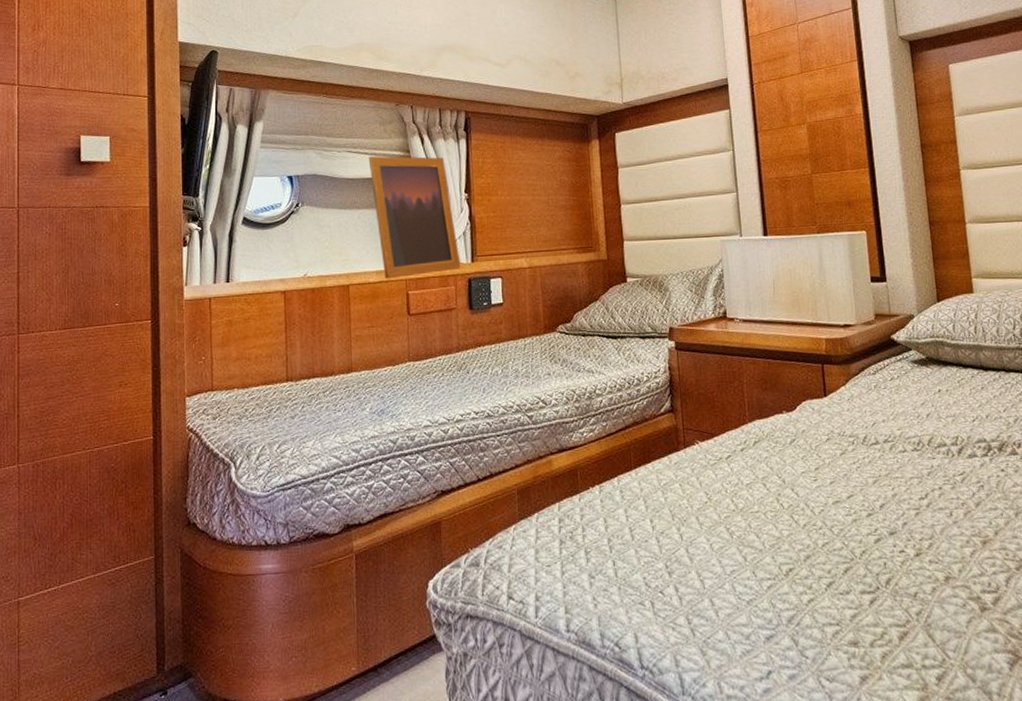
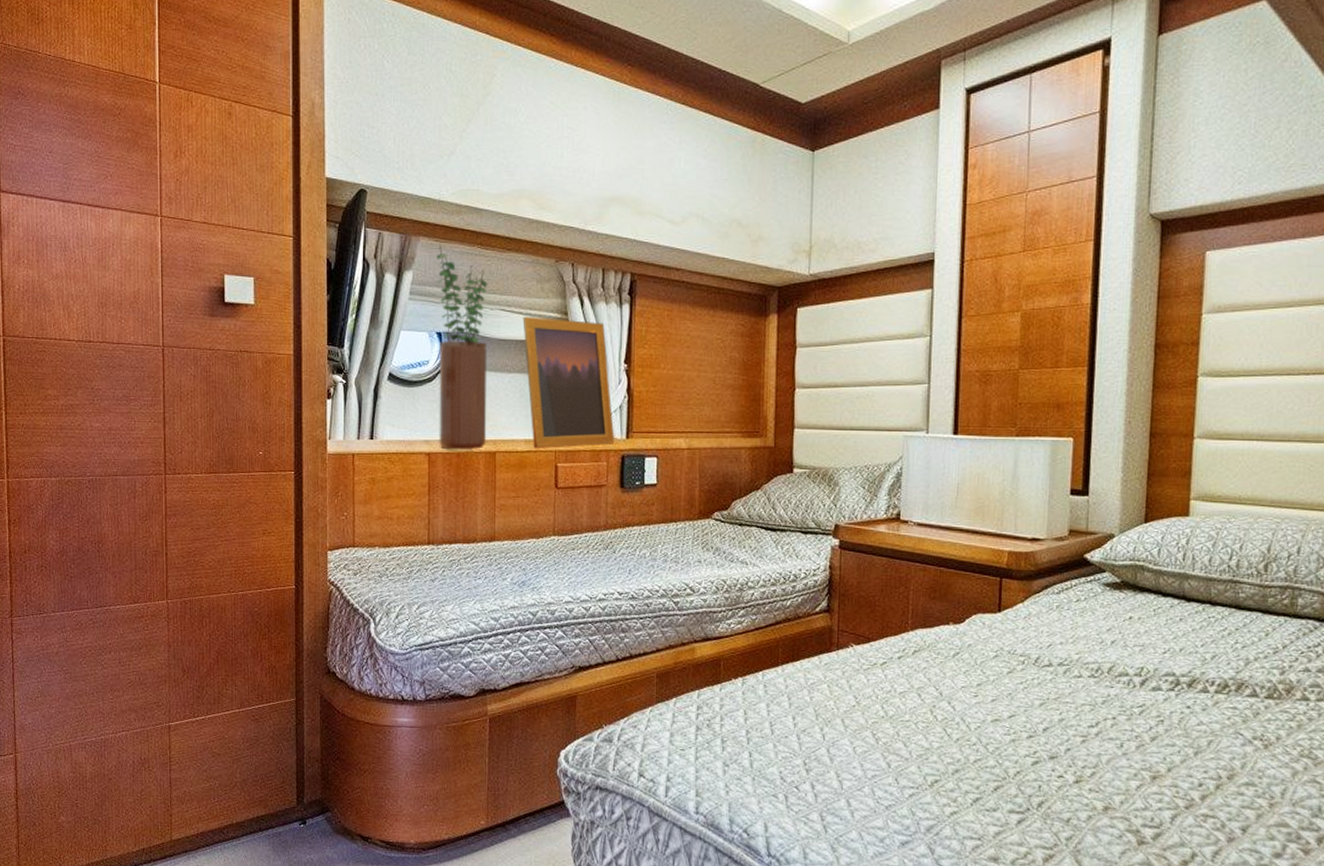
vase: none [285,94,340,286] -> present [437,243,488,449]

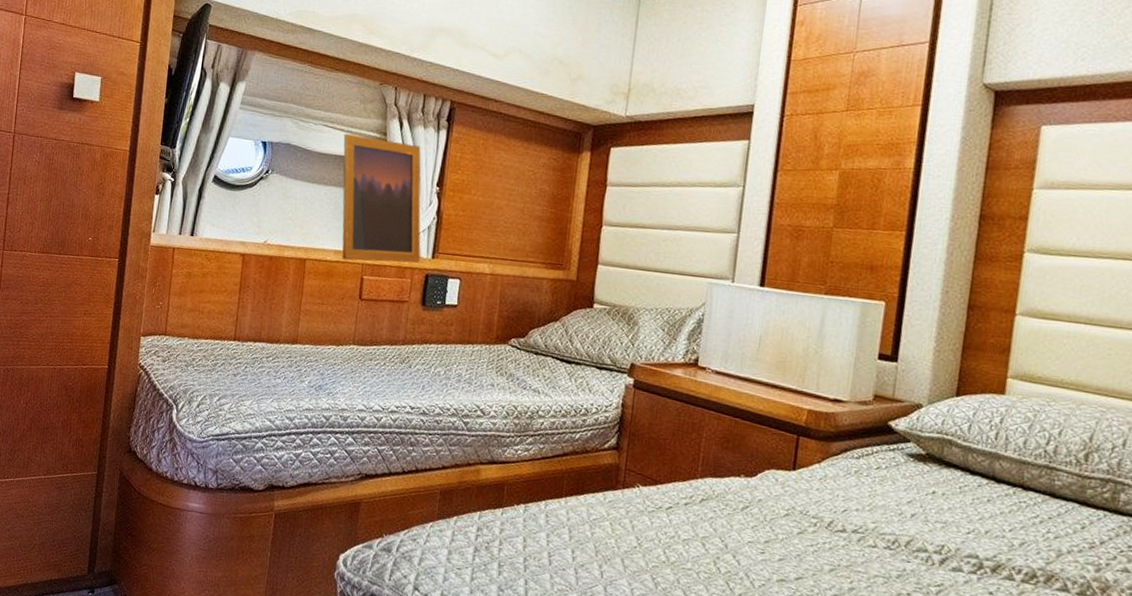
vase: present [437,243,488,449] -> none [254,58,314,255]

